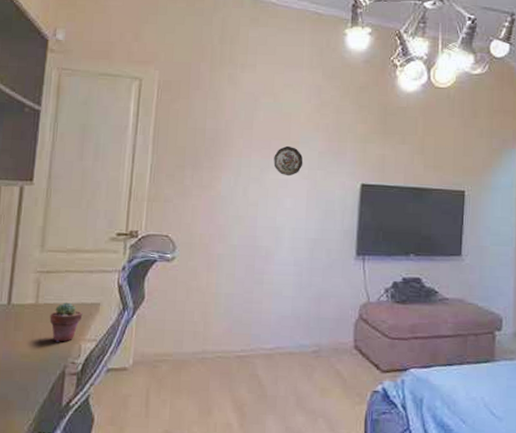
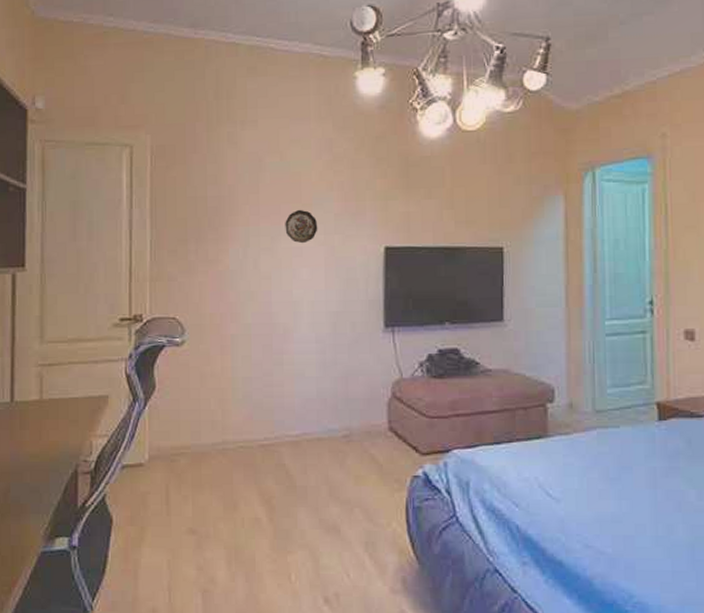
potted succulent: present [49,302,83,342] -> none [56,396,91,439]

